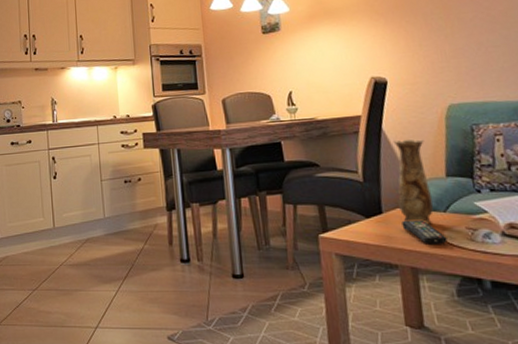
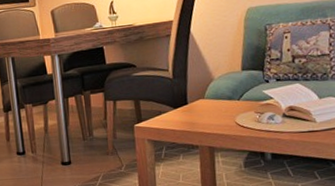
vase: present [393,139,433,225] -> none [199,39,229,112]
remote control: present [401,221,448,244] -> none [203,108,239,127]

